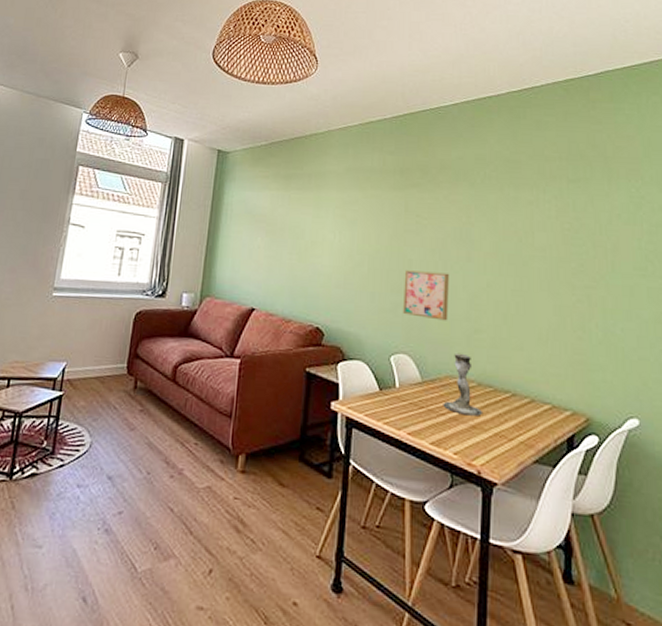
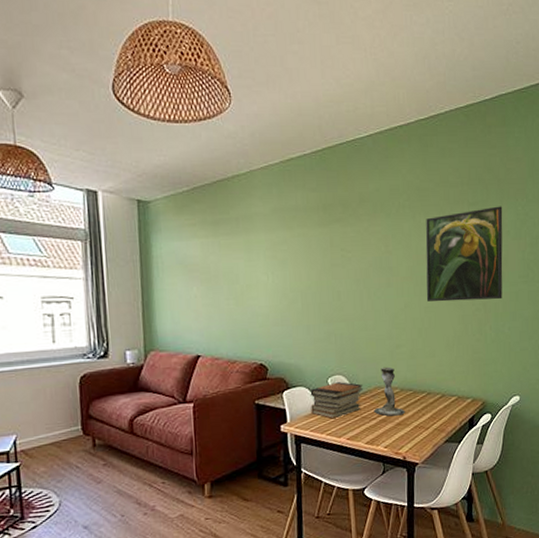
book stack: none [367,362,431,405] -> present [310,382,363,418]
wall art: present [403,270,449,321] -> none [334,299,374,342]
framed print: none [514,185,613,292] -> present [425,206,503,302]

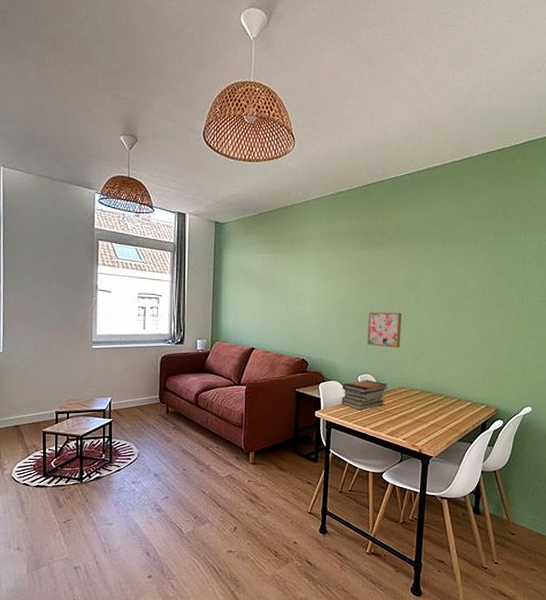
wall art: none [334,299,374,342] -> present [367,312,402,348]
candle holder: present [374,366,405,417] -> none [396,370,423,413]
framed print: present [425,206,503,302] -> none [449,238,526,319]

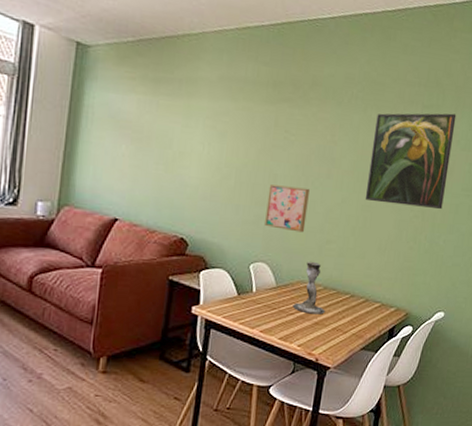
book stack: present [342,380,388,410] -> none [226,269,285,307]
candle holder: none [396,370,423,413] -> present [292,261,325,315]
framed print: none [449,238,526,319] -> present [365,113,457,209]

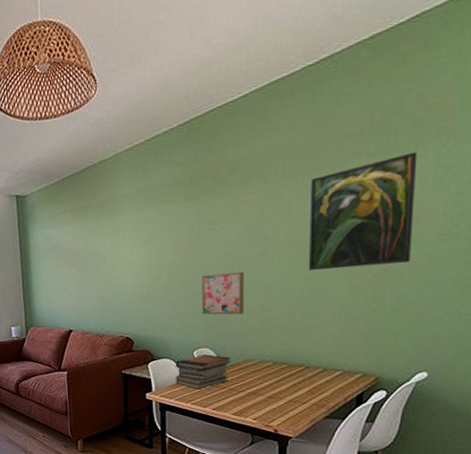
book stack: none [226,269,285,307] -> present [175,354,231,389]
candle holder: present [292,261,325,315] -> none [242,339,278,389]

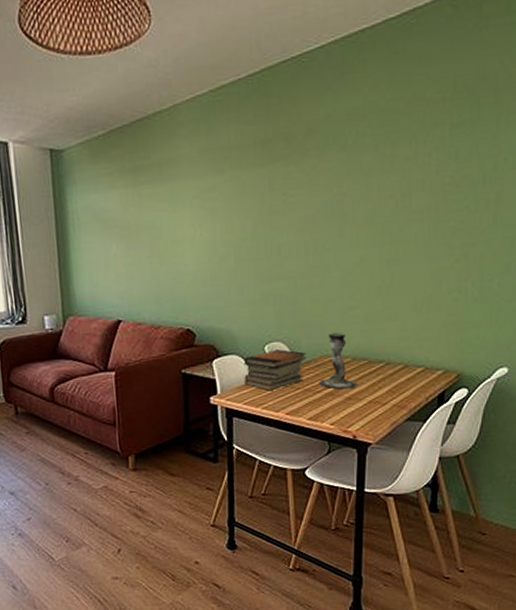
wall art: present [201,271,245,315] -> none [273,252,321,304]
candle holder: none [242,339,278,389] -> present [319,332,357,390]
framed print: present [308,152,418,270] -> none [389,125,499,254]

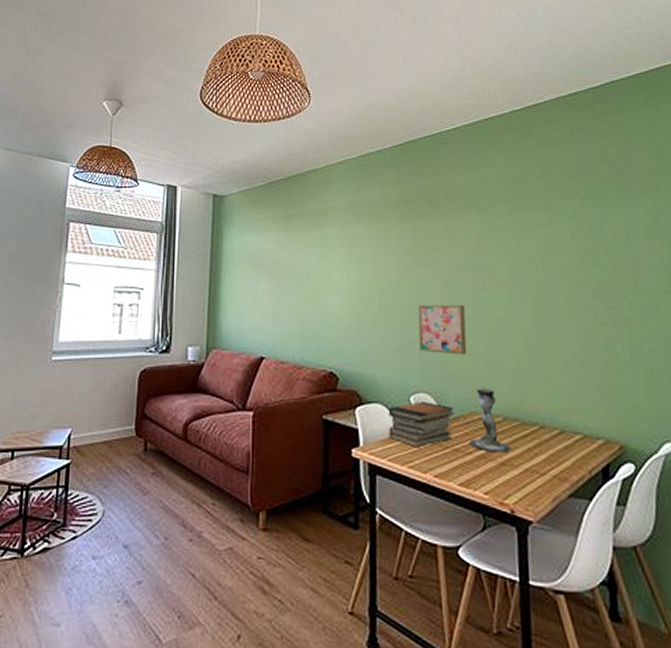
wall art: none [273,252,321,304] -> present [417,305,468,355]

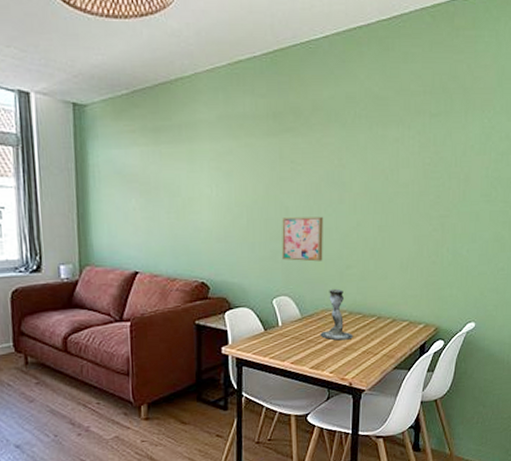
book stack: present [388,402,454,447] -> none [253,303,309,341]

